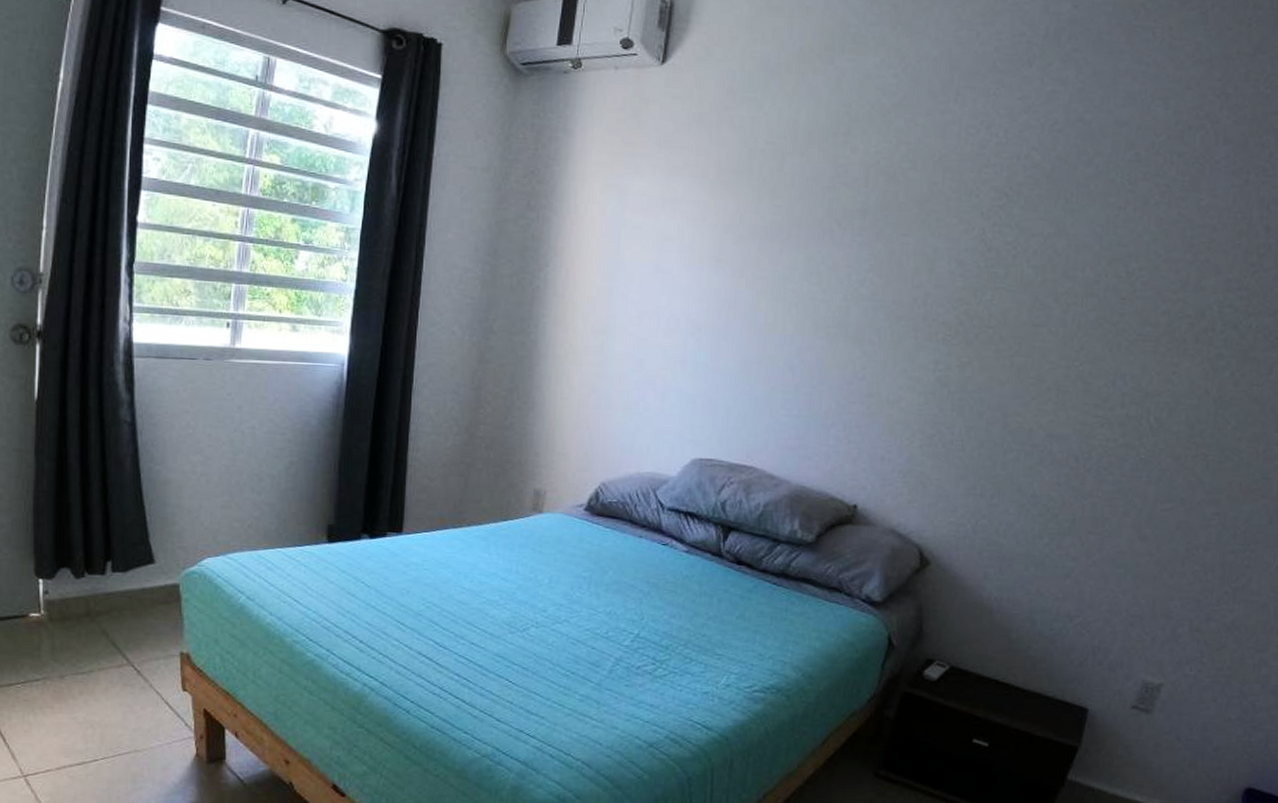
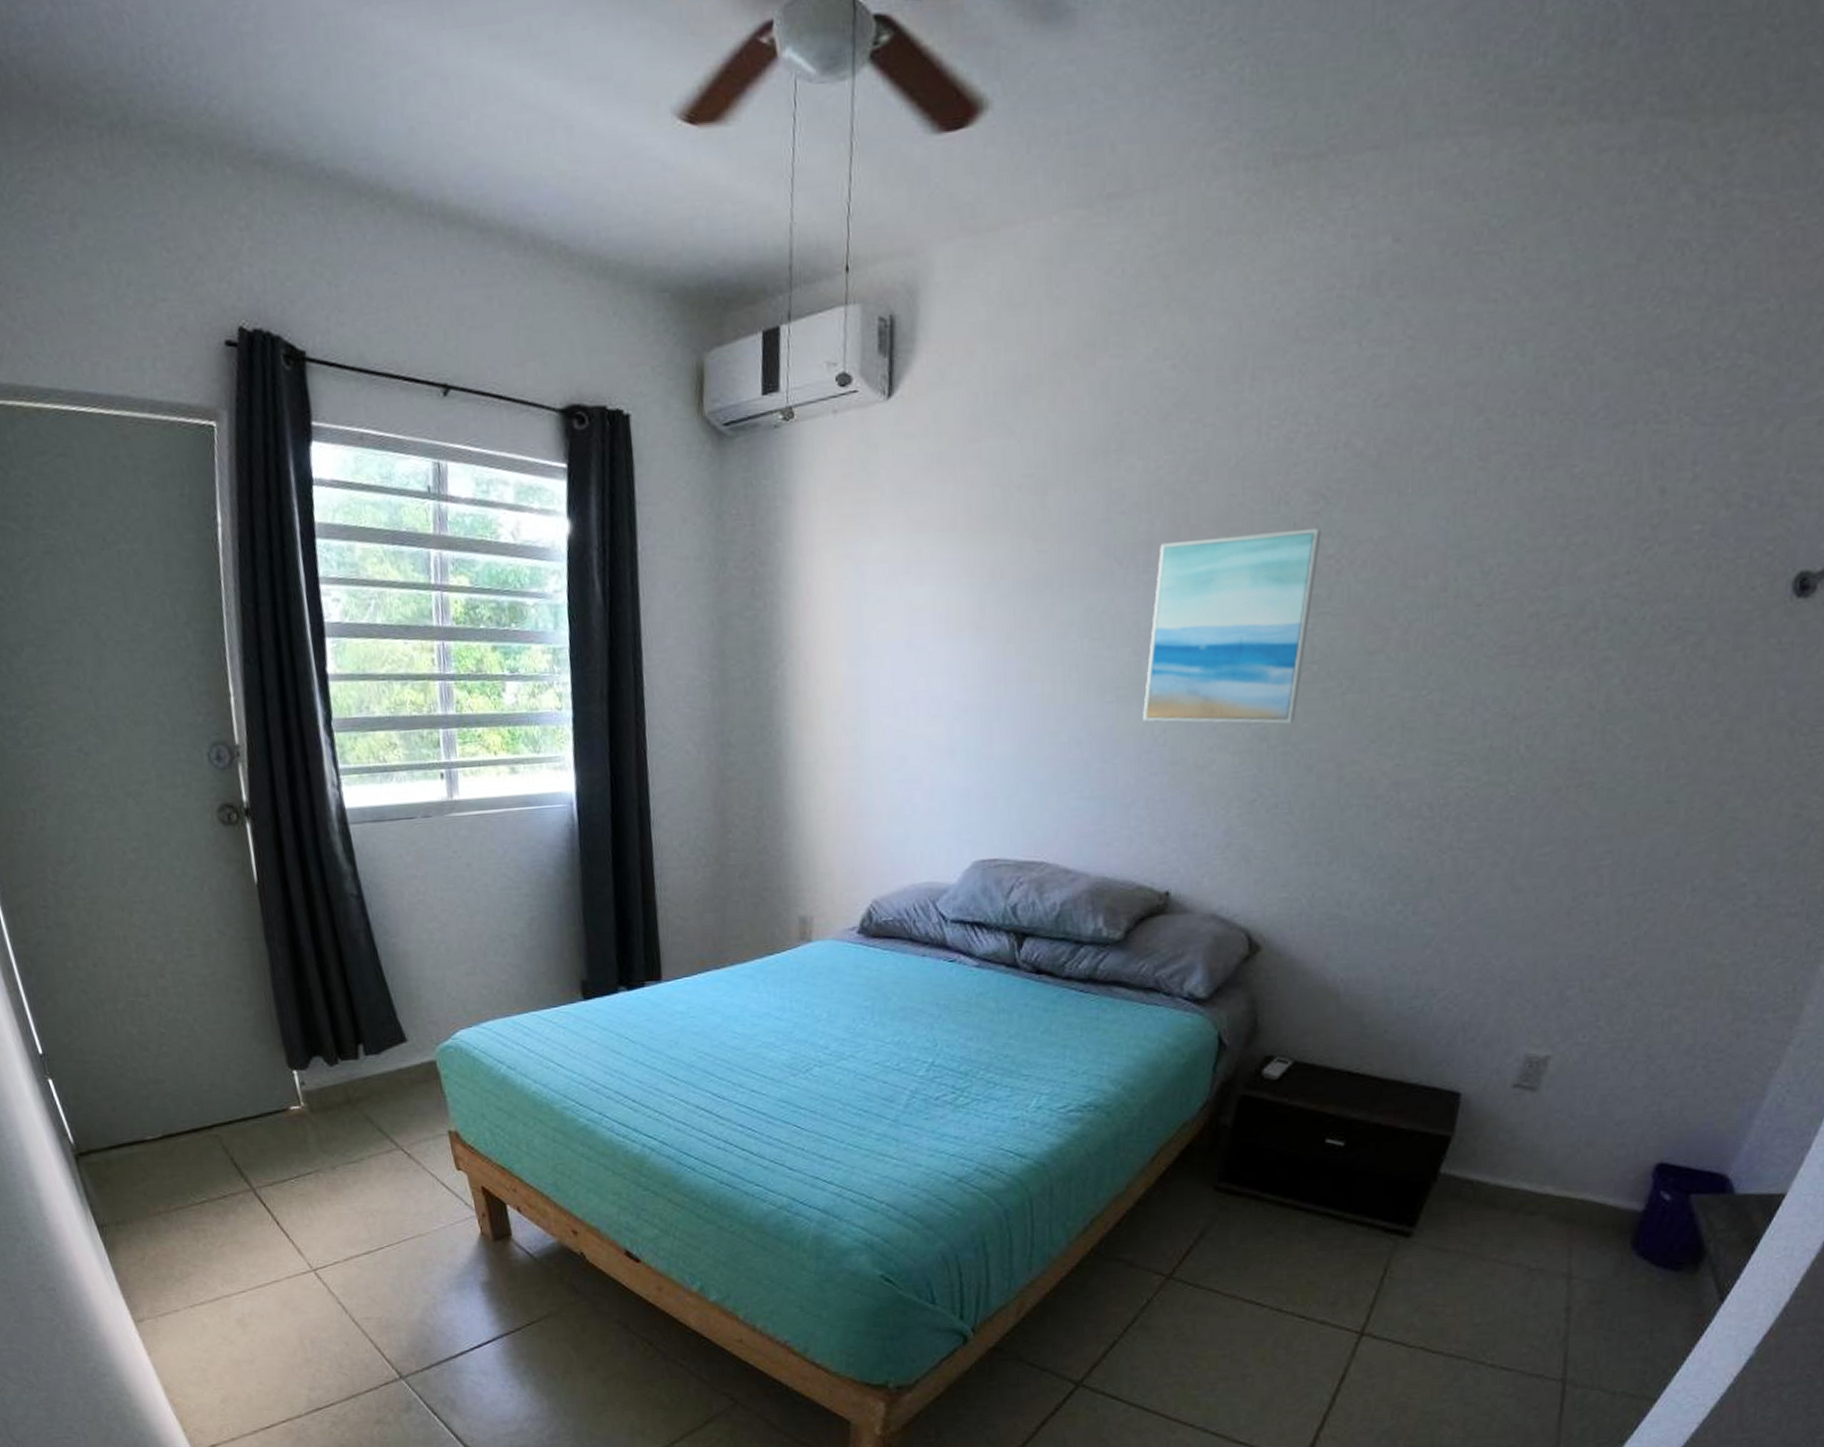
wall art: none [847,213,1003,376] -> present [1143,528,1321,725]

